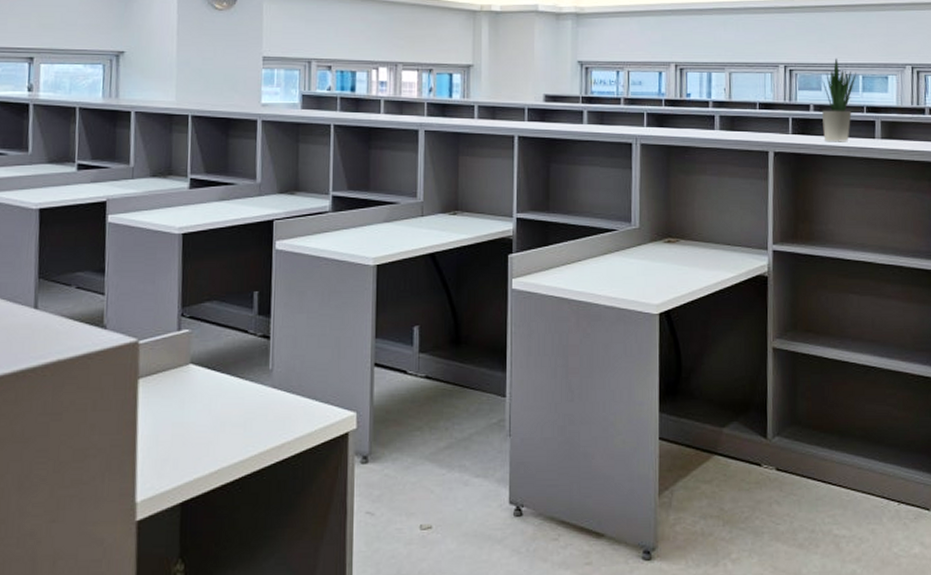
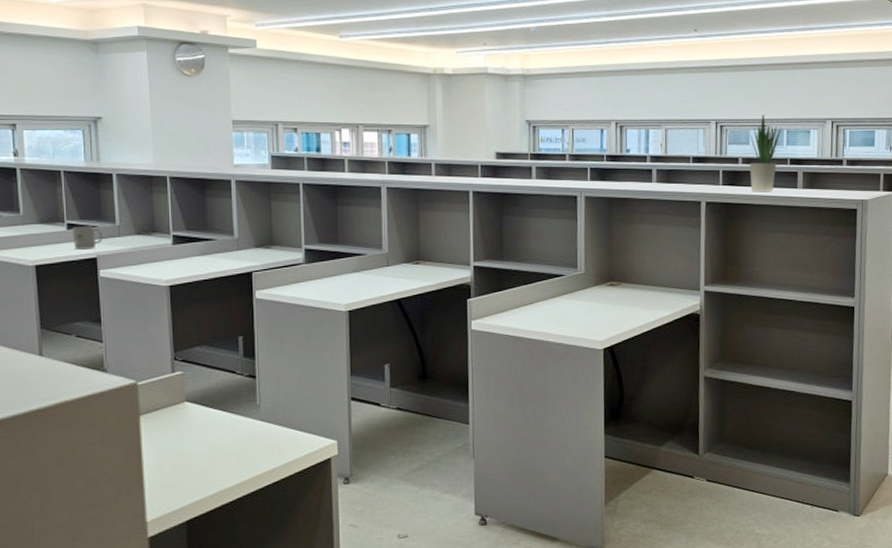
mug: none [81,167,114,192] -> present [72,226,102,250]

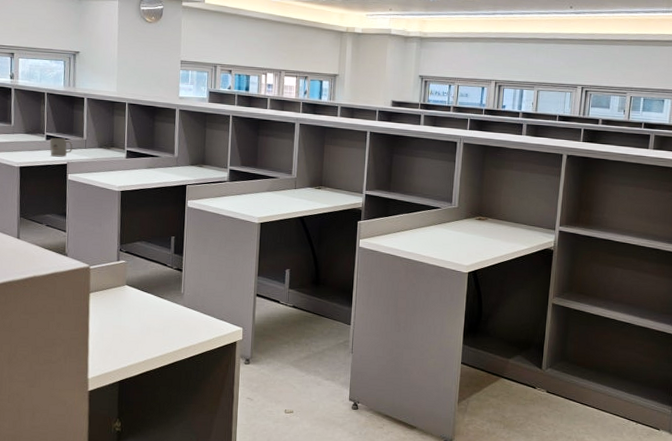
potted plant: present [750,113,781,191] -> none [607,82,639,150]

